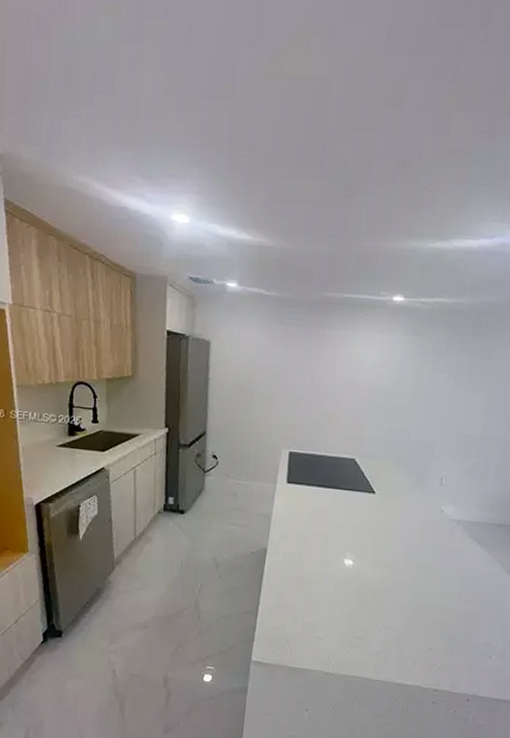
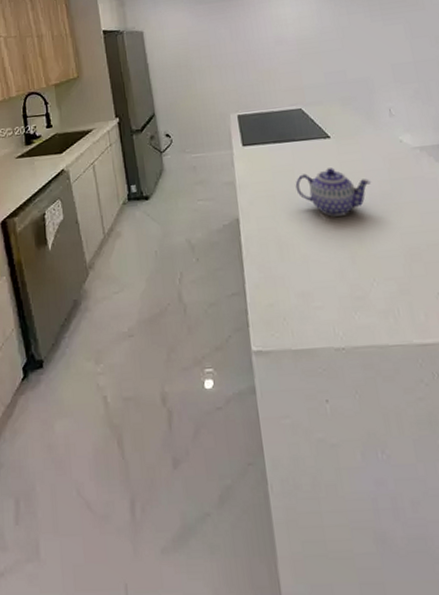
teapot: none [328,521,402,567] -> present [295,168,372,217]

